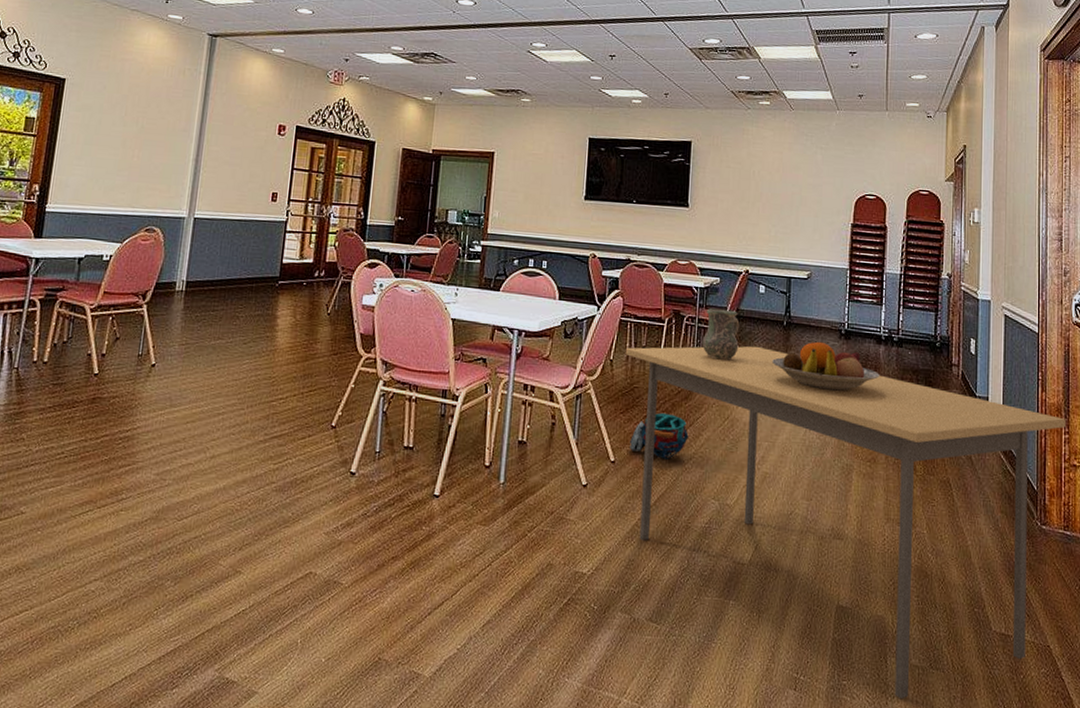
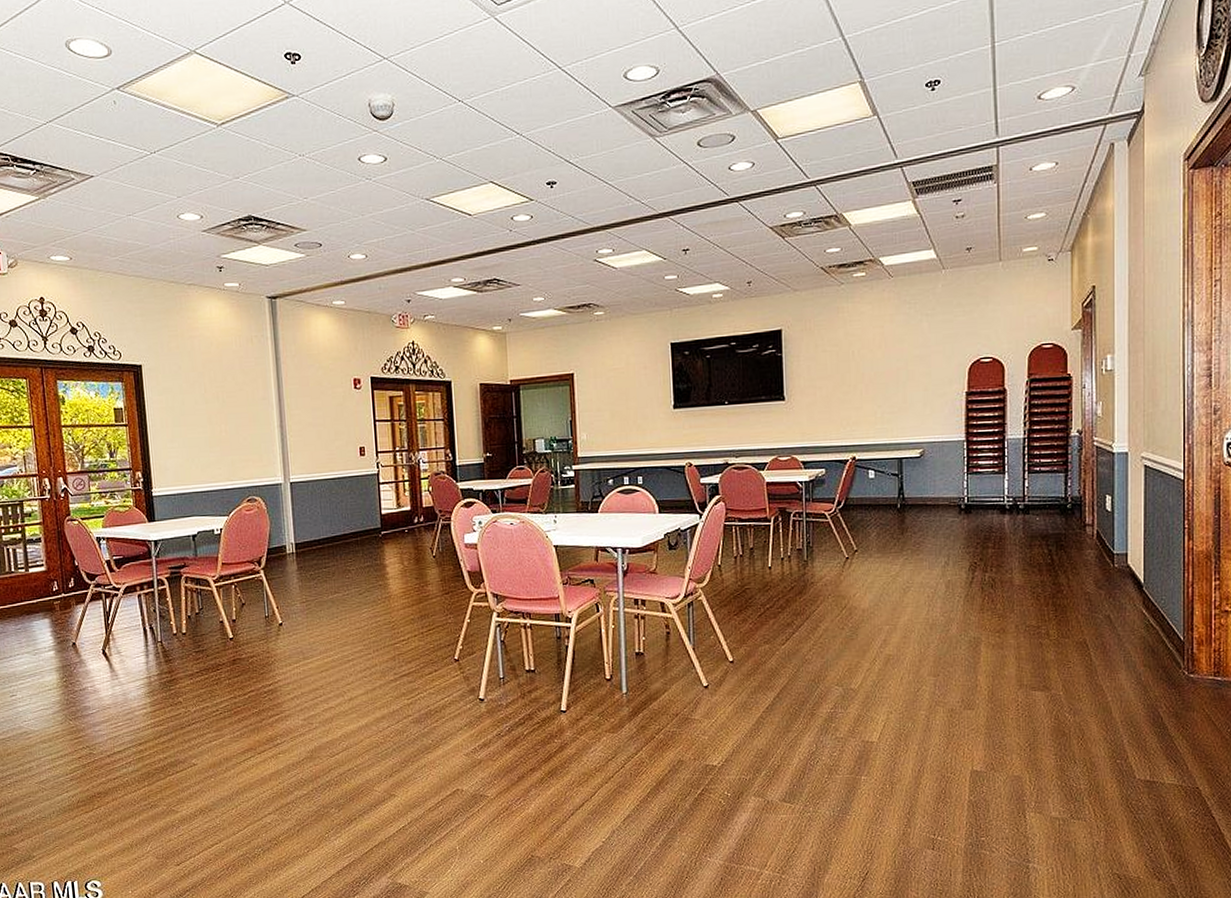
dining table: present [625,346,1065,700] -> none [732,532,1216,849]
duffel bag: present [630,412,689,459] -> none [747,609,806,654]
pitcher: present [702,308,740,361] -> none [811,500,851,552]
fruit bowl: present [772,341,880,391] -> none [888,519,1005,568]

